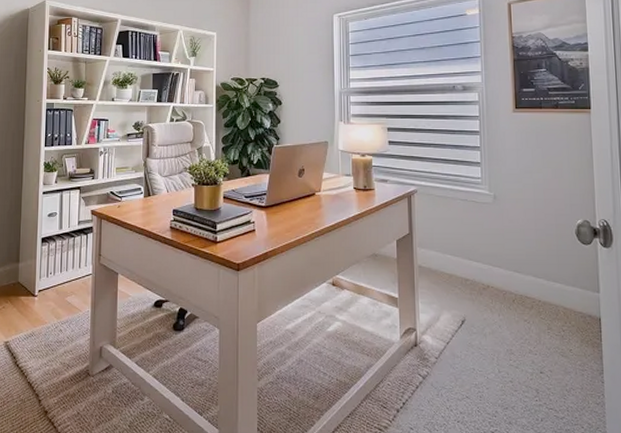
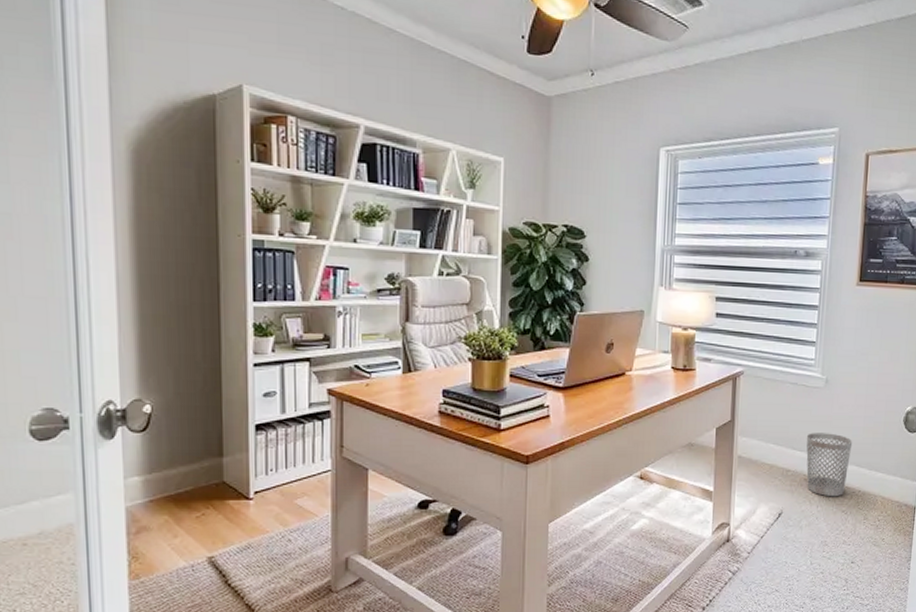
wastebasket: none [481,245,527,306] -> present [806,433,853,497]

